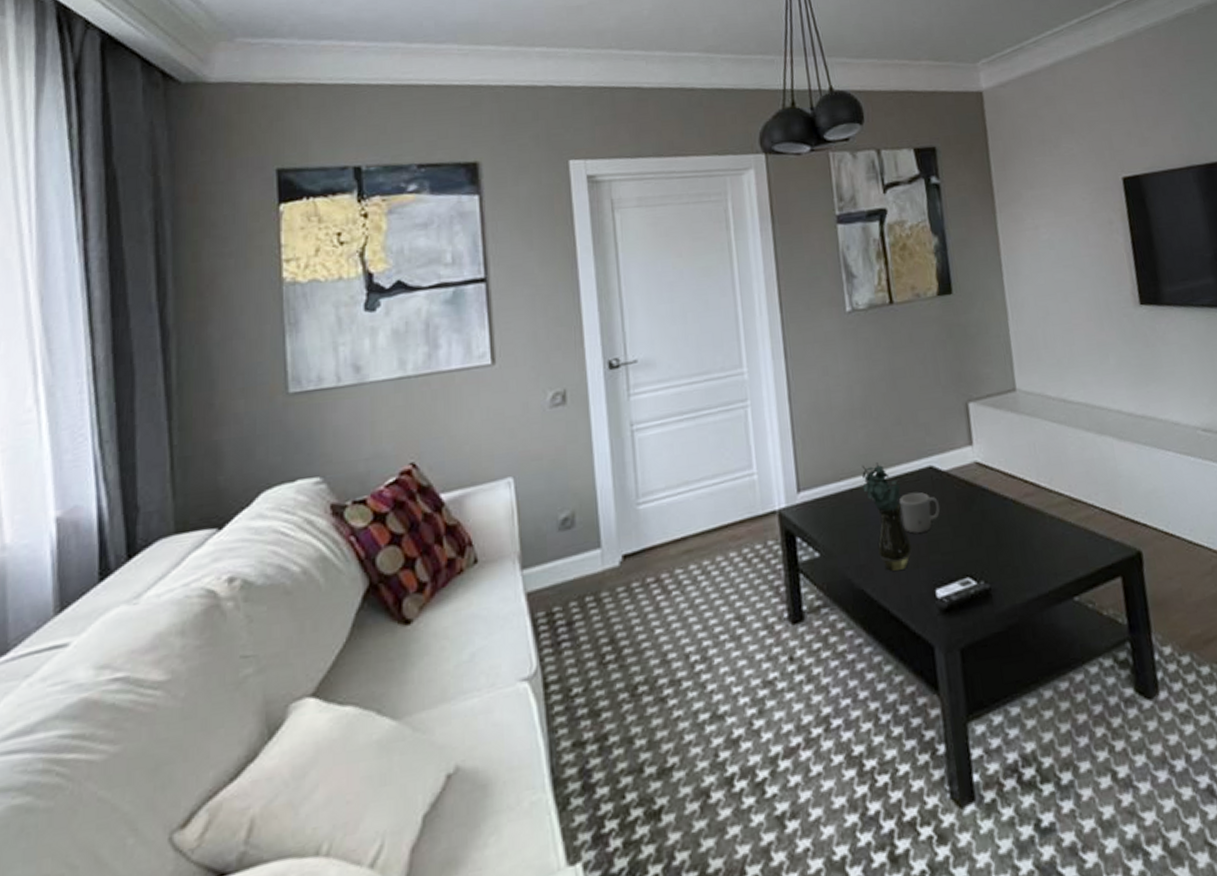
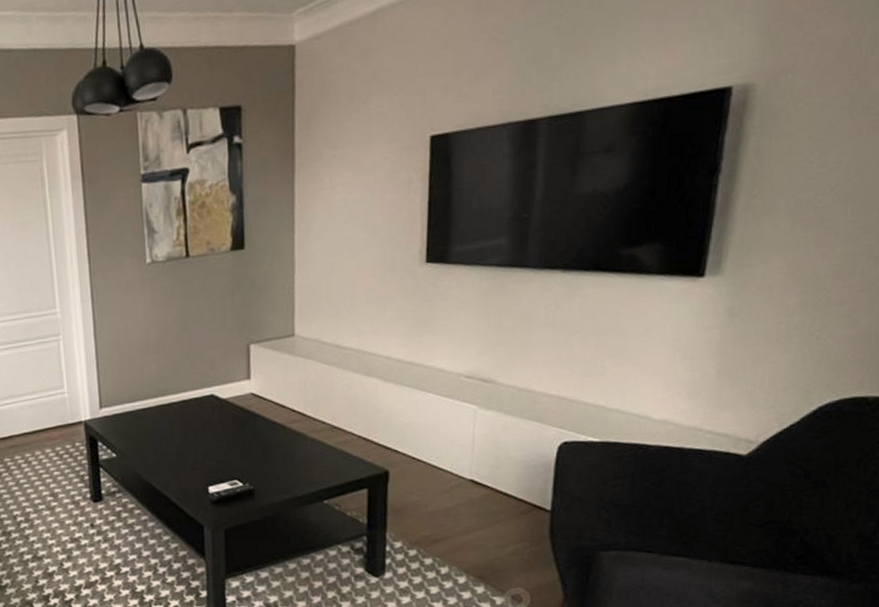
vase: present [861,462,912,571] -> none [153,389,191,471]
mug: present [899,491,941,534] -> none [184,413,218,445]

